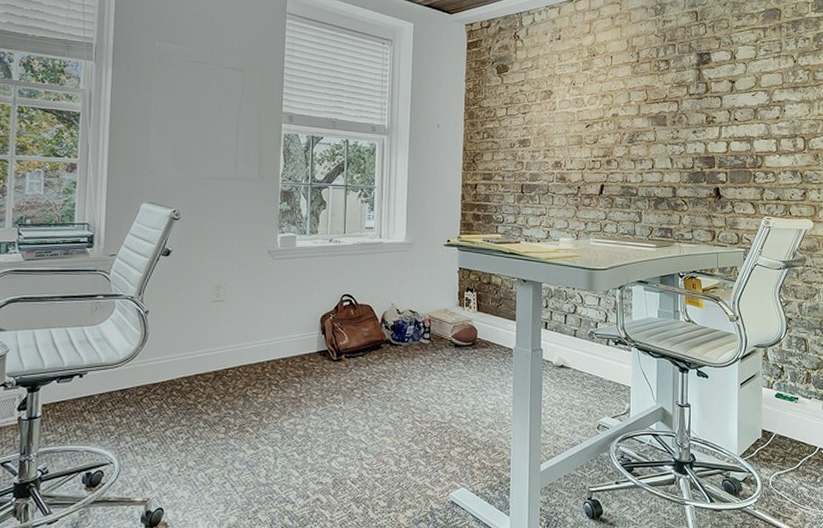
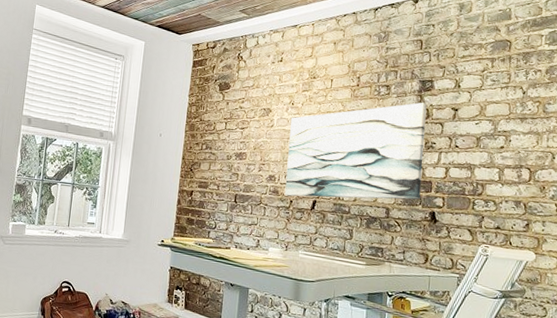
wall art: none [571,75,705,182] -> present [284,102,427,200]

